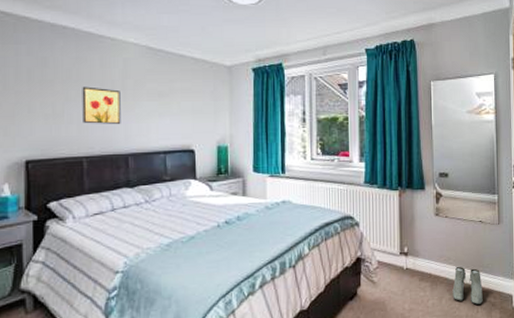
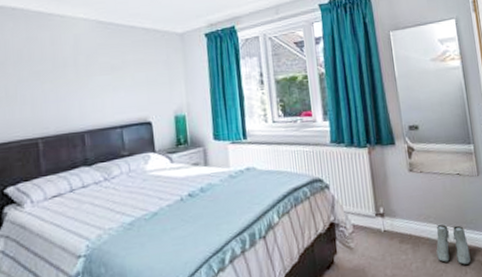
wall art: present [82,86,121,124] -> none [34,65,75,104]

